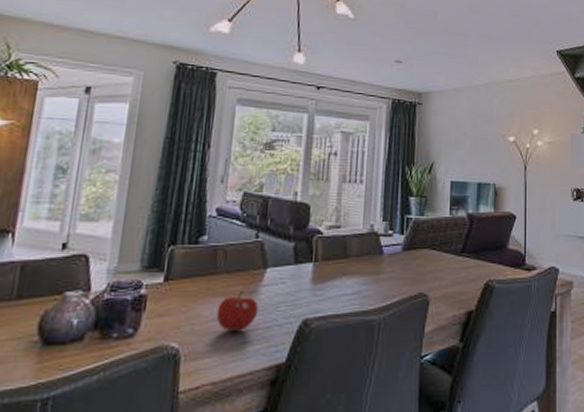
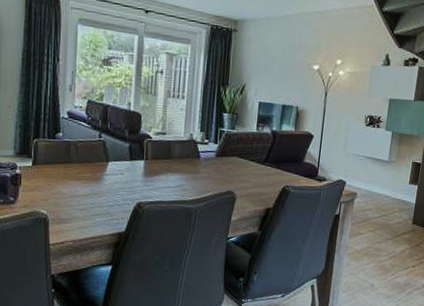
fruit: present [216,291,259,331] -> none [72,178,104,206]

